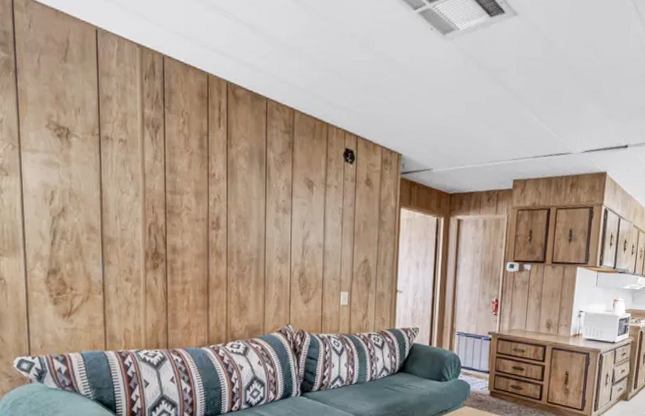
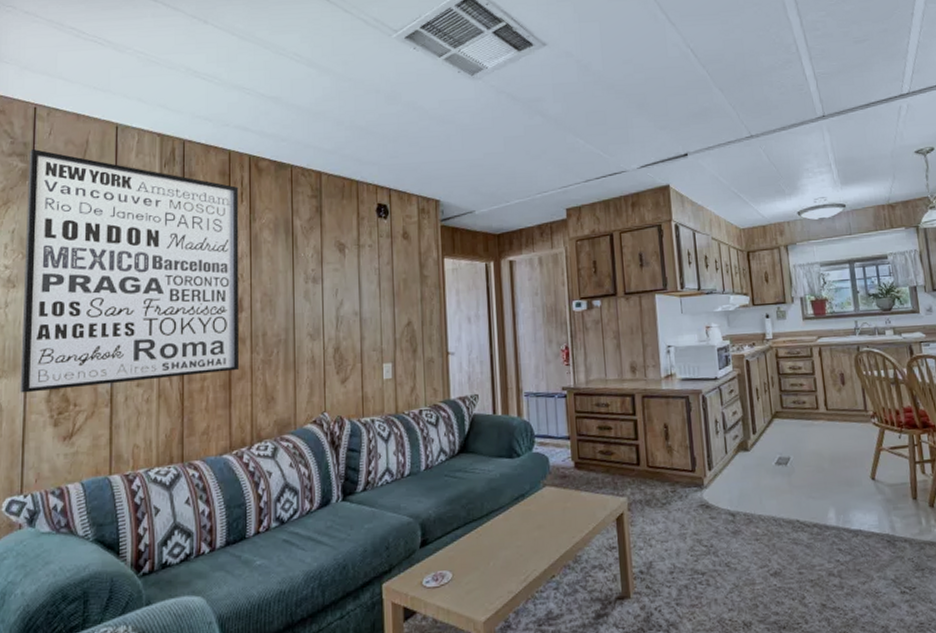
wall art: none [10,39,217,280] -> present [19,148,240,393]

